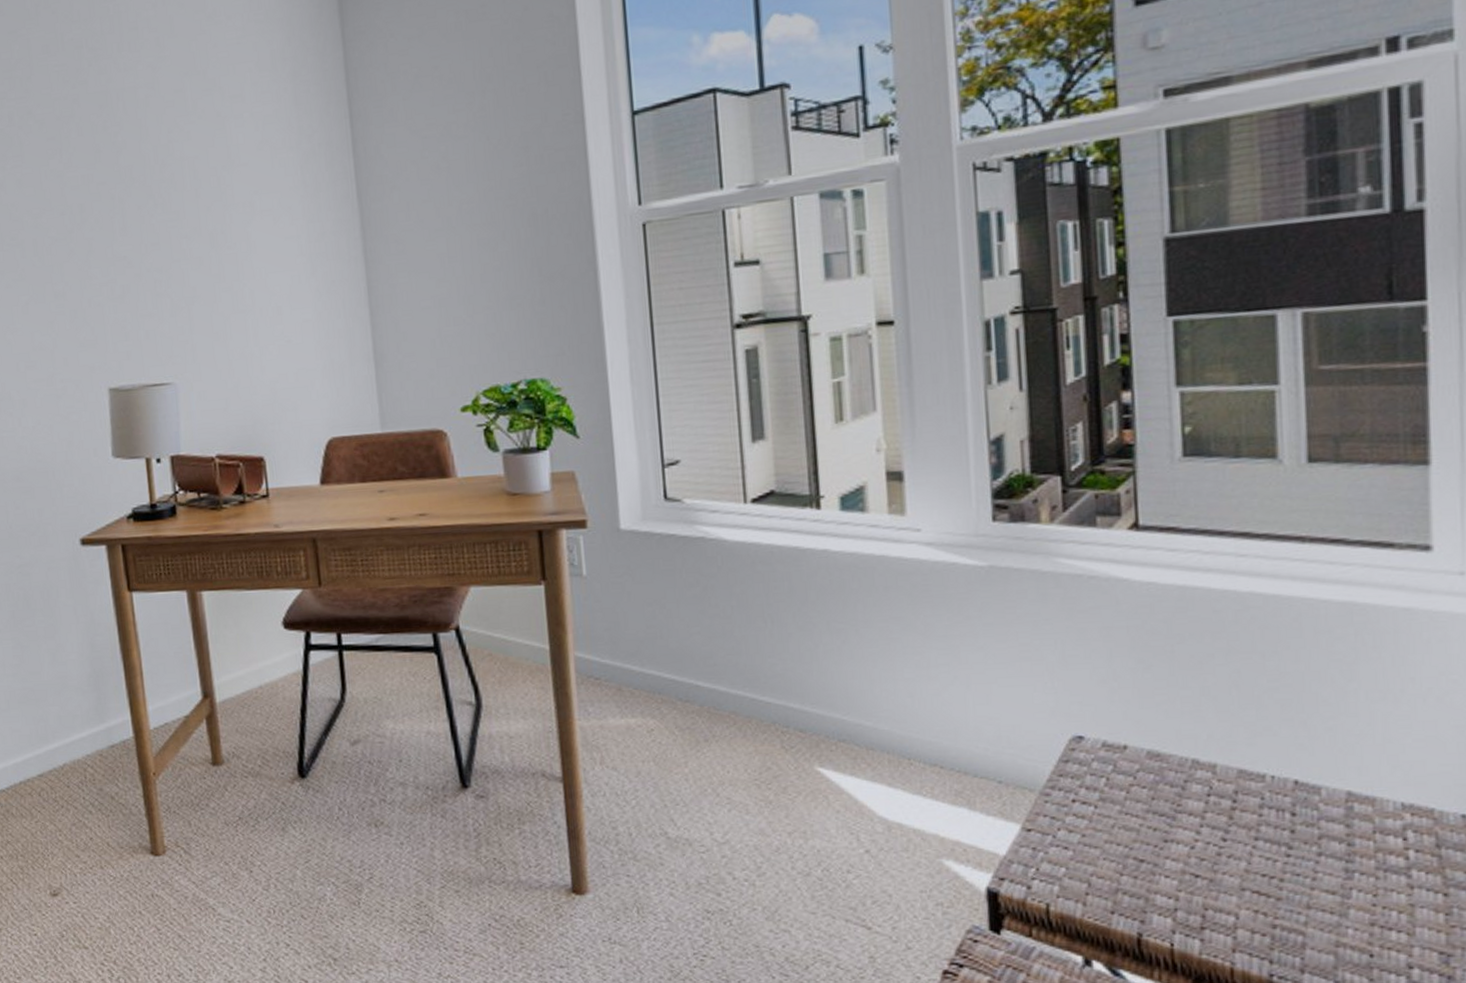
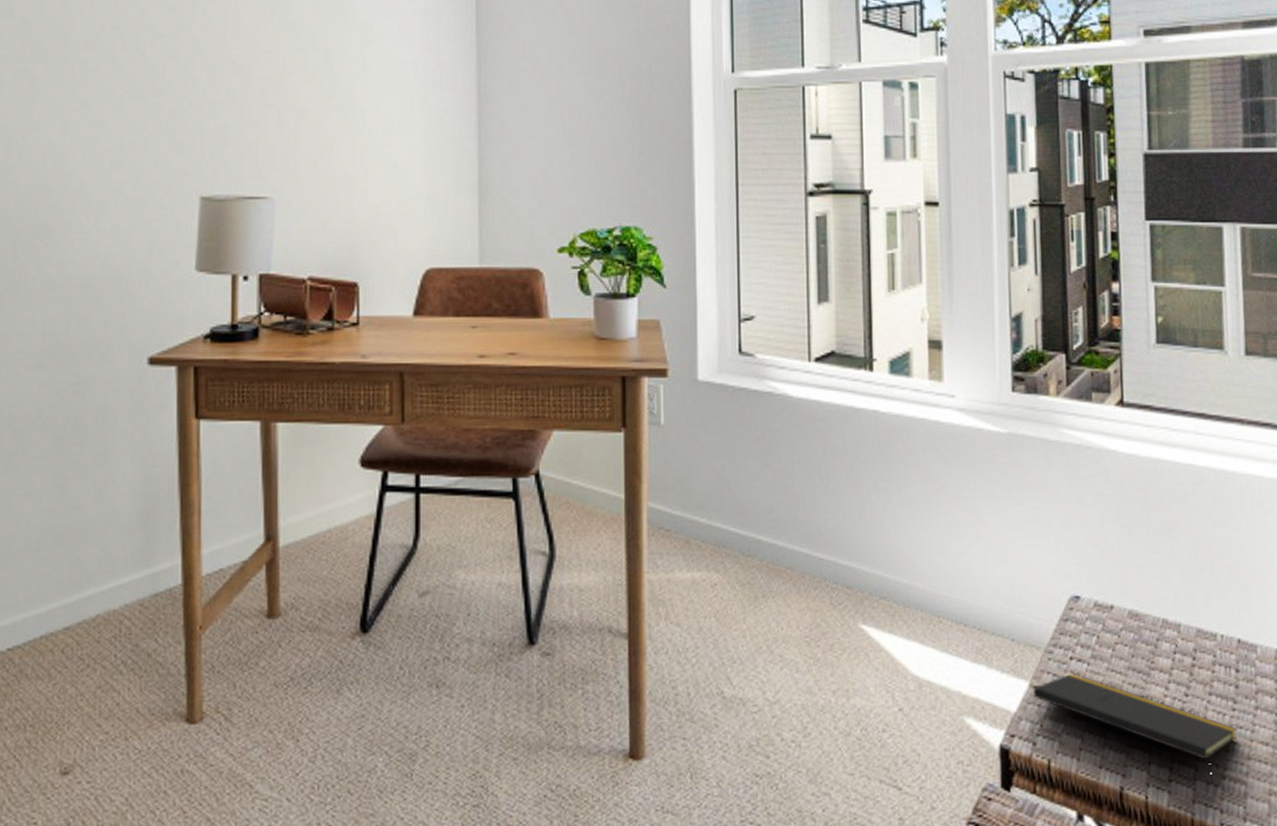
notepad: none [1026,816,1293,934] -> present [1033,673,1237,785]

